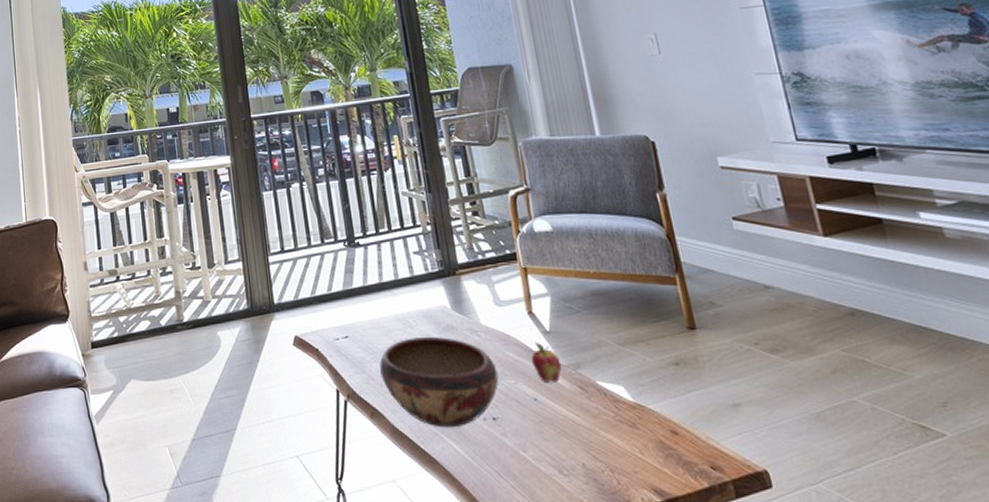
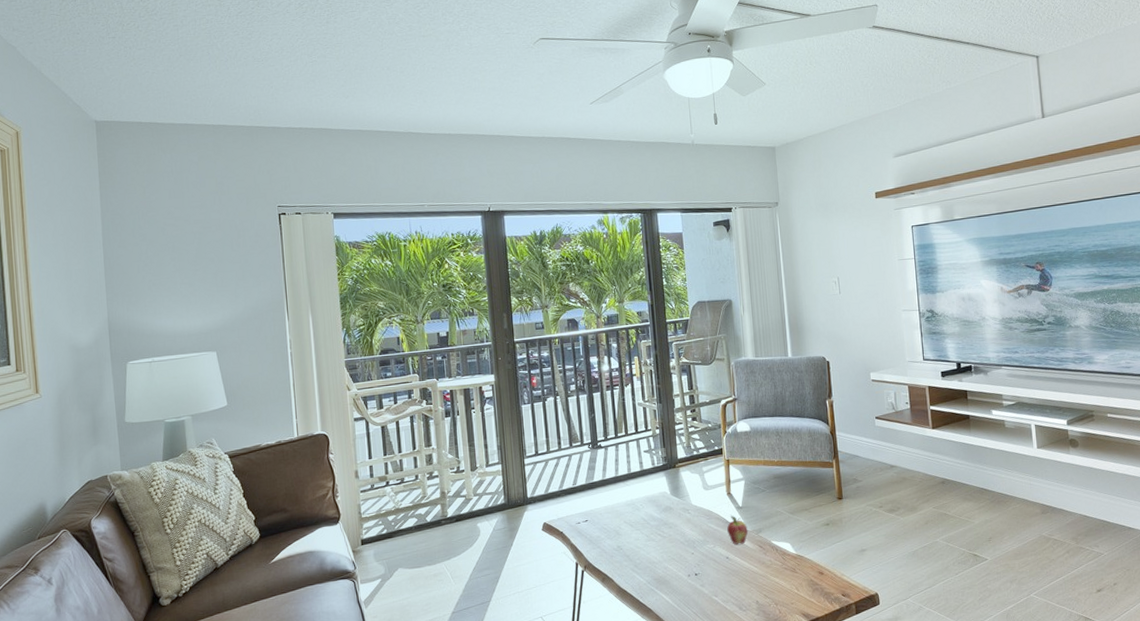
decorative bowl: present [379,336,499,428] -> none [611,516,702,585]

